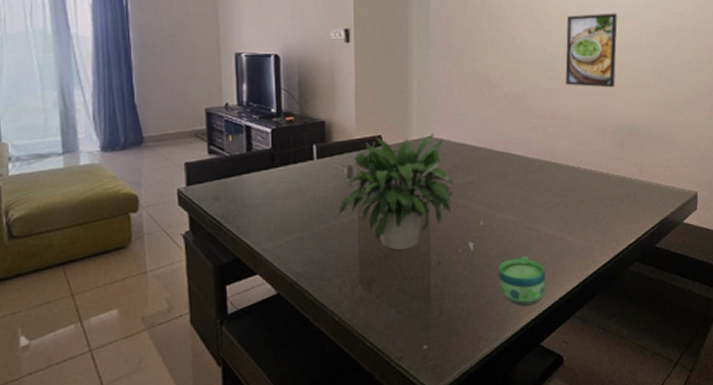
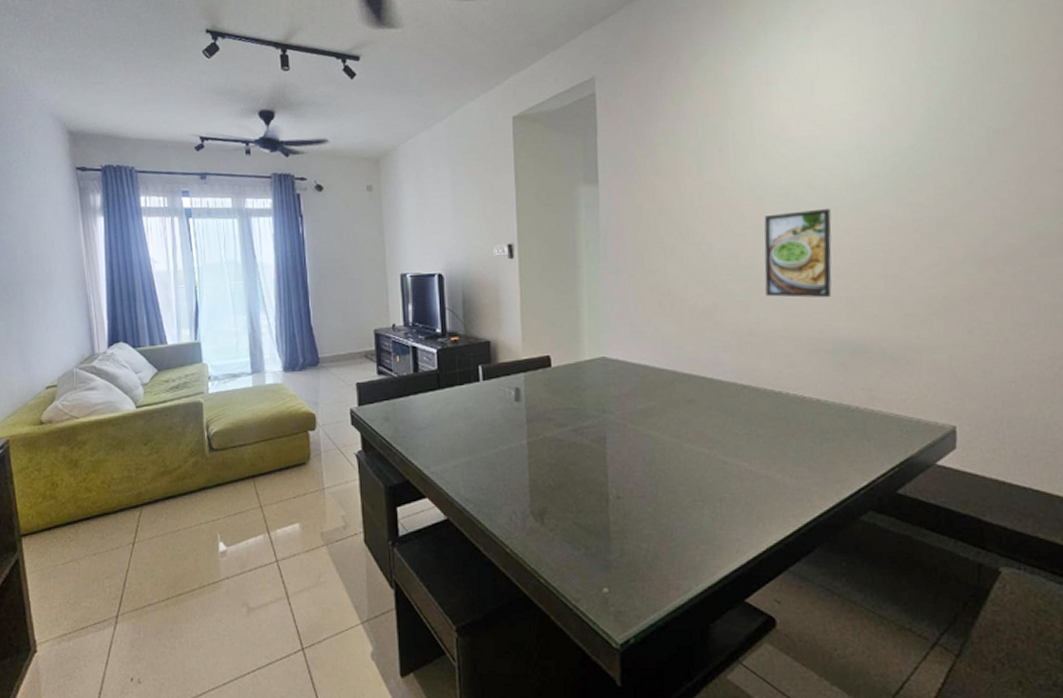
potted plant: present [338,133,484,252] -> none [506,353,670,486]
cup: present [498,255,546,306] -> none [688,495,750,554]

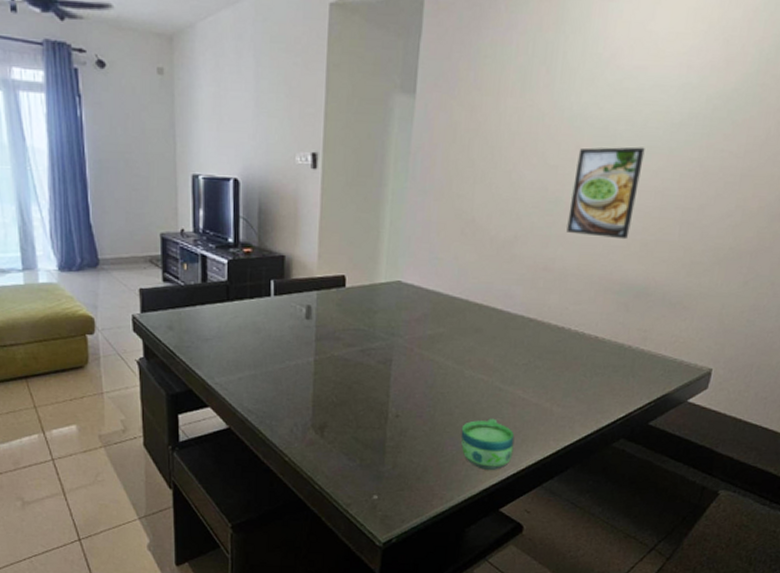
cup: none [688,495,750,554] -> present [461,418,515,470]

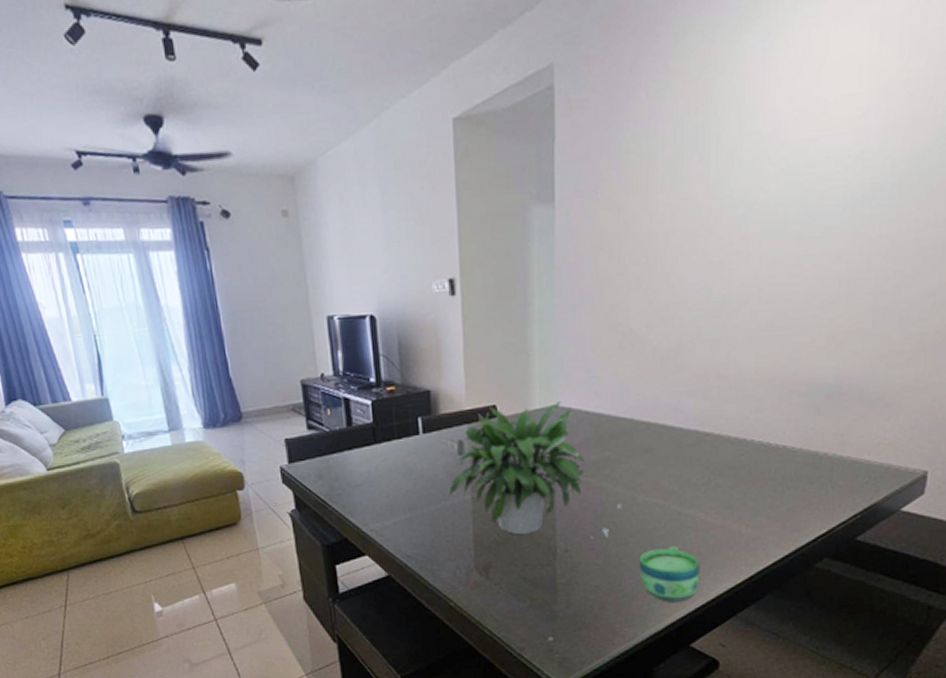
potted plant: none [293,276,451,408] -> present [449,401,622,539]
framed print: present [566,147,645,240] -> none [739,228,823,335]

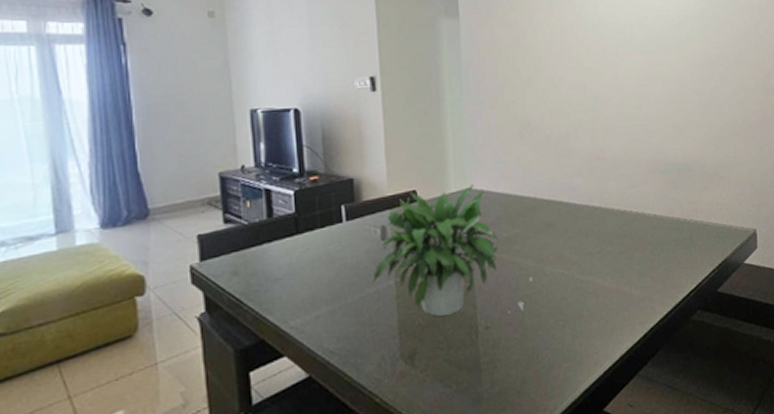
cup: present [639,545,700,602] -> none [552,312,605,369]

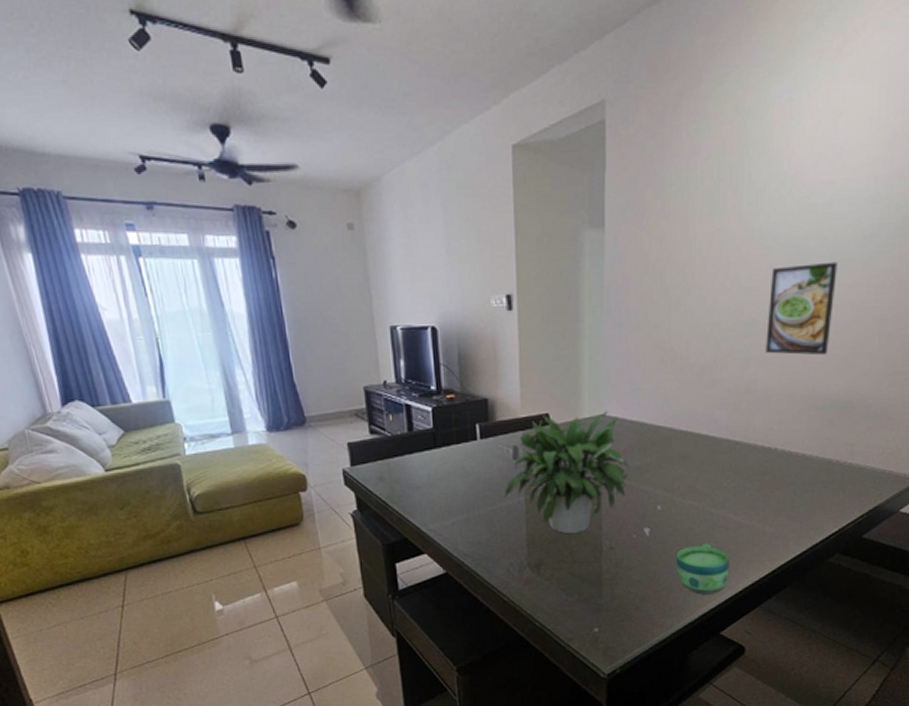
cup: none [552,312,605,369] -> present [676,543,730,595]
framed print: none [605,45,662,124] -> present [765,261,838,356]

